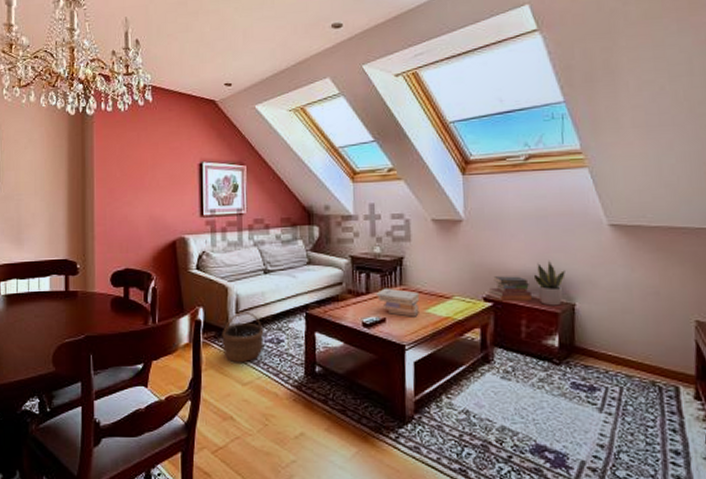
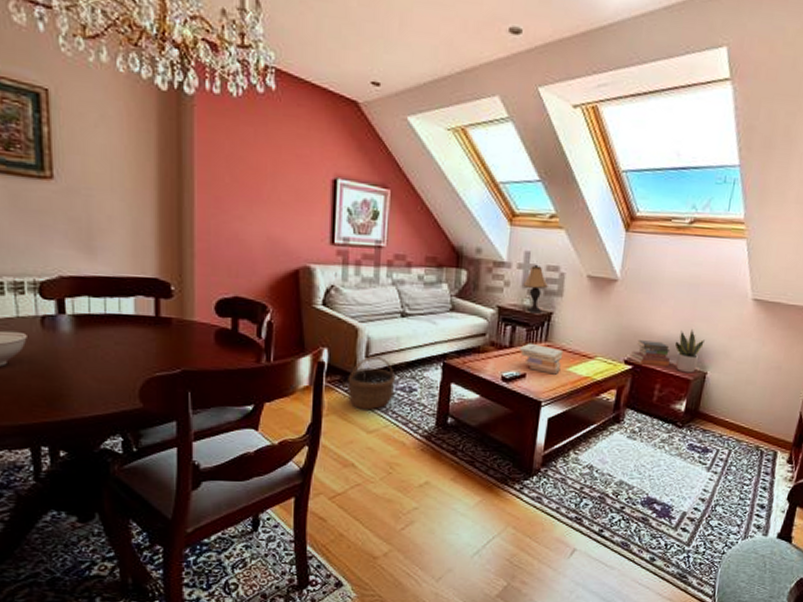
lamp: none [371,214,395,259] -> present [523,264,548,314]

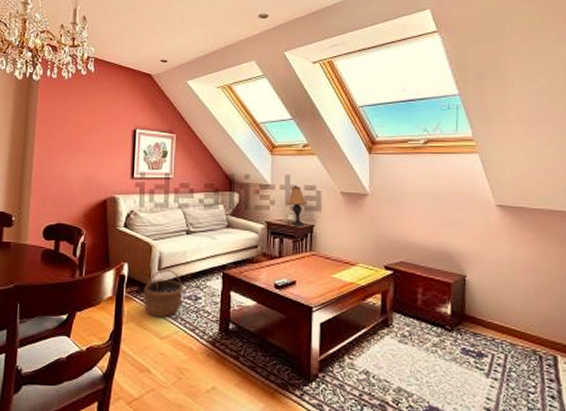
books: present [519,343,564,375] -> none [288,252,328,281]
books: present [629,340,670,366] -> none [389,247,427,270]
potted plant: present [674,328,705,373] -> none [429,234,458,277]

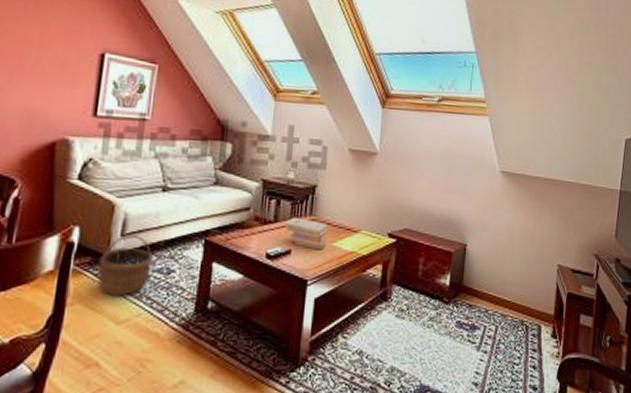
lamp: present [286,185,308,227] -> none [287,138,312,187]
books: none [288,252,328,281] -> present [284,217,328,250]

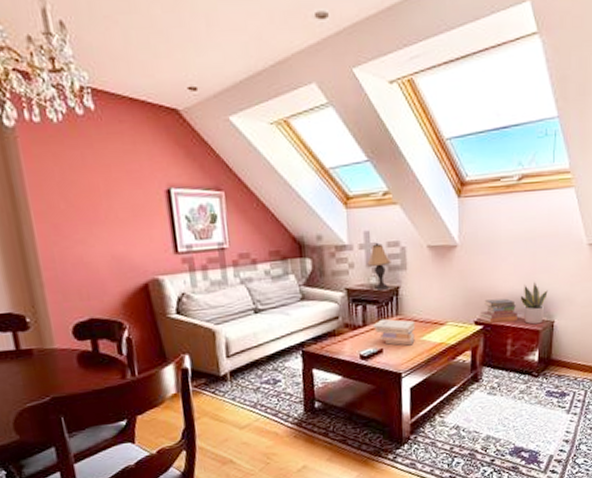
wicker basket: present [97,235,153,297] -> none [212,355,259,408]
lamp: none [287,138,312,187] -> present [367,242,391,290]
books: none [393,212,431,239] -> present [479,298,517,323]
potted plant: none [434,200,462,246] -> present [520,281,548,325]

